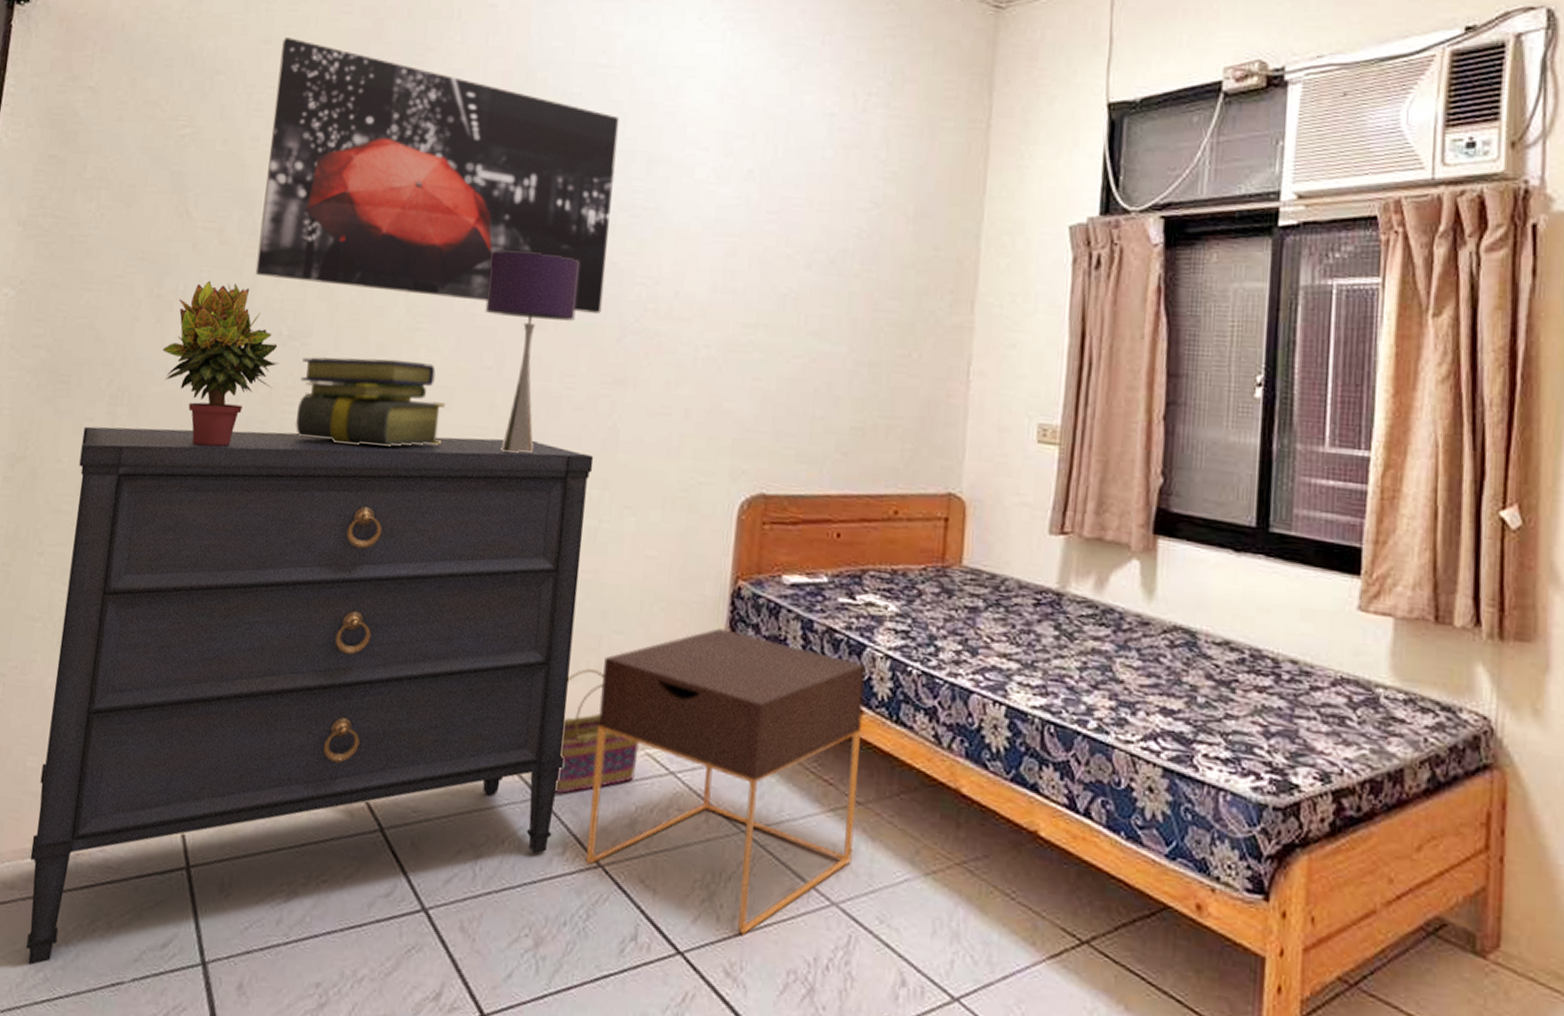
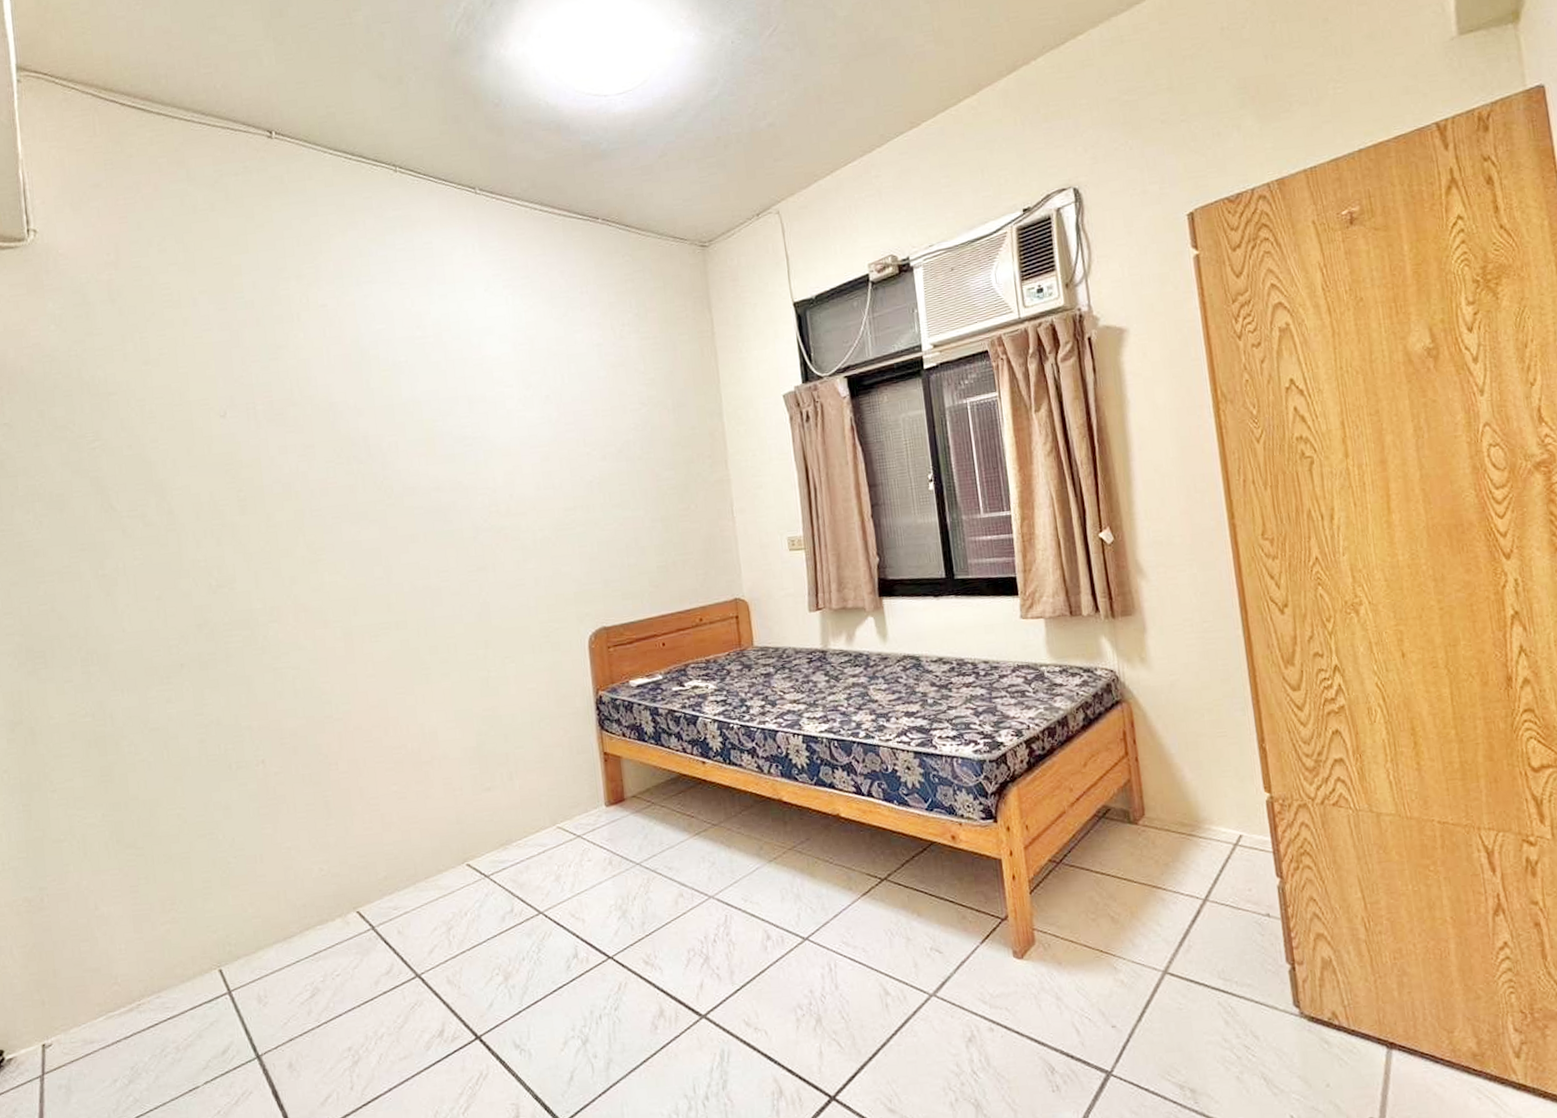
dresser: present [26,426,594,965] -> none [66,624,501,1094]
potted plant: present [162,281,278,447] -> none [116,554,214,682]
wall art: present [255,37,620,314] -> none [159,357,457,545]
stack of books: present [295,357,445,447] -> none [232,584,357,659]
table lamp: present [485,250,581,454] -> none [363,484,438,637]
basket: present [555,668,639,794] -> none [488,777,552,870]
nightstand: present [586,628,866,935] -> none [513,727,717,934]

